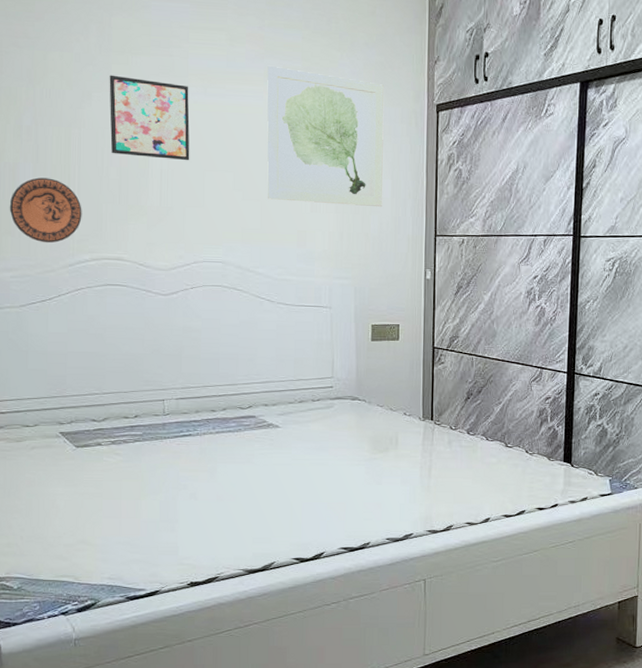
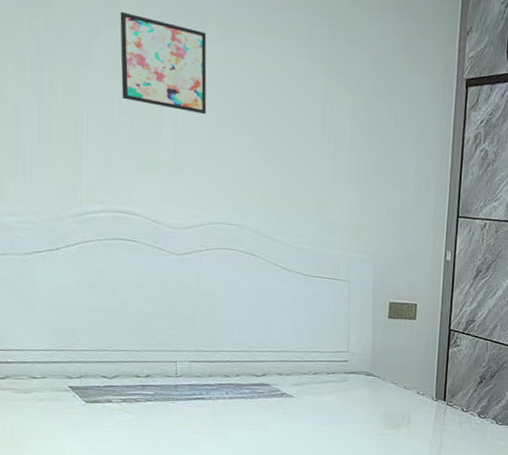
decorative plate: present [9,177,82,243] -> none [12,117,91,190]
wall art: present [267,65,384,208] -> none [287,18,413,183]

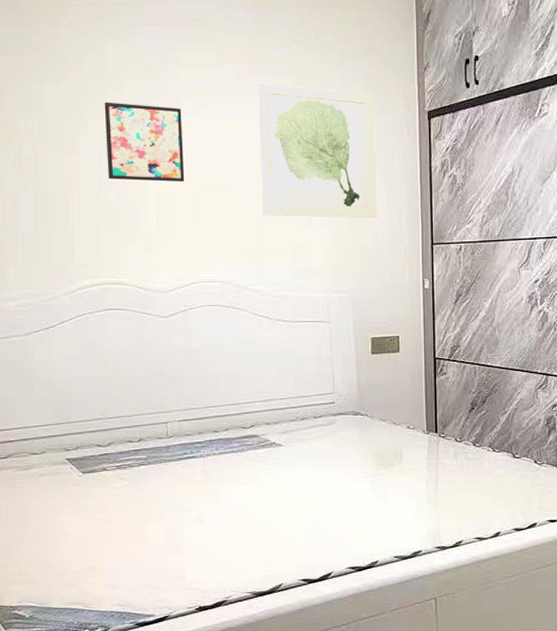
wall art: none [287,18,413,183] -> present [258,83,378,219]

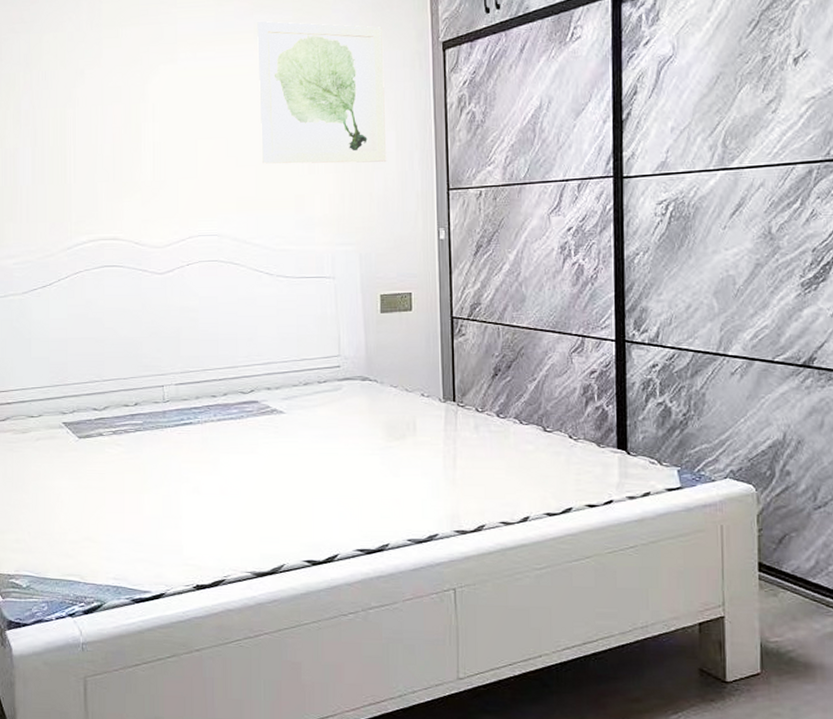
wall art: present [104,102,185,183] -> none [101,50,182,131]

